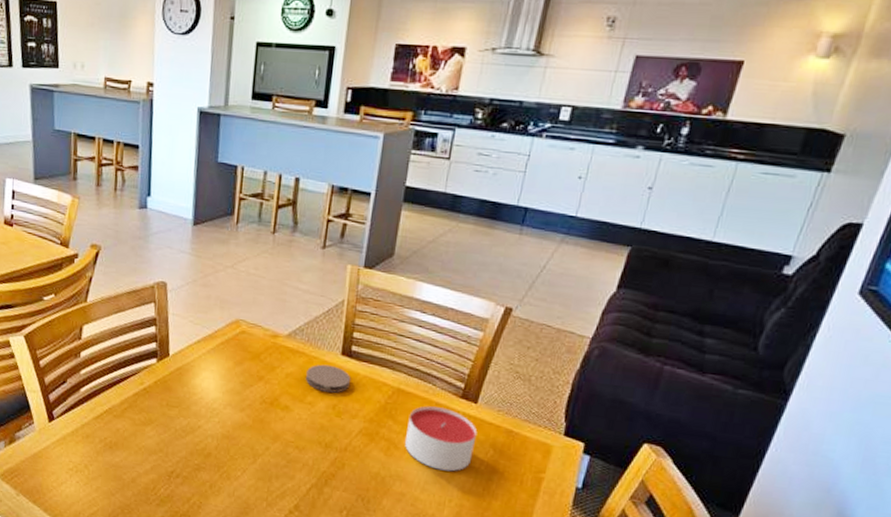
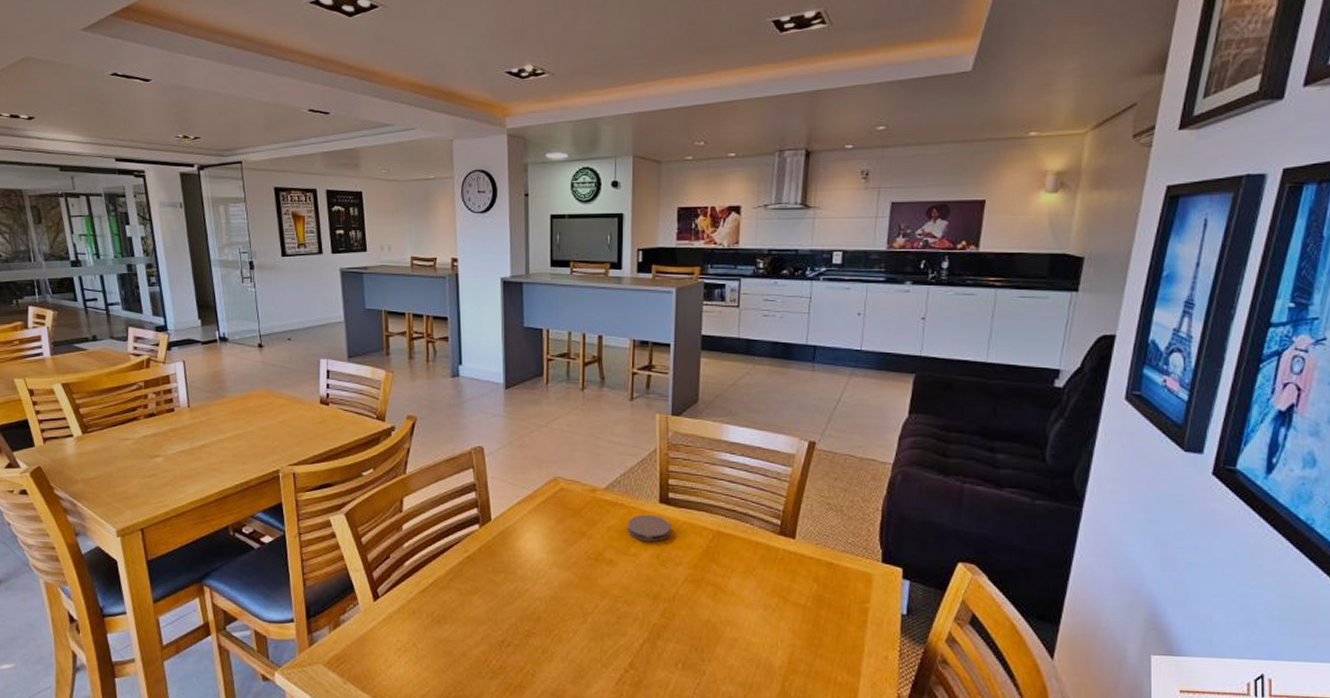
candle: present [405,406,477,472] -> none [731,546,799,611]

